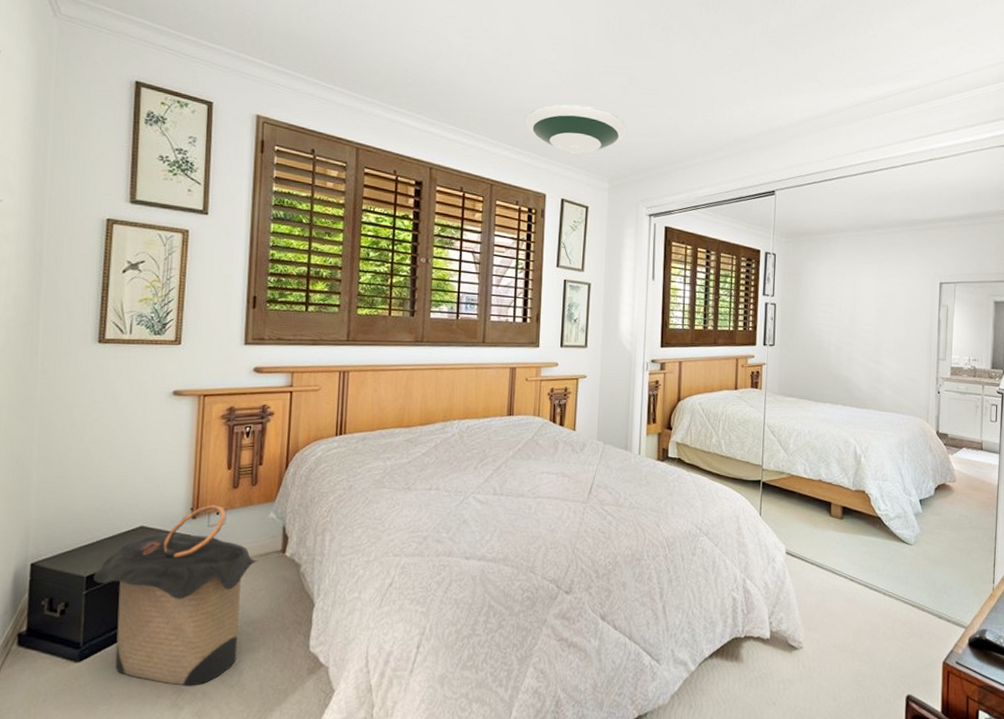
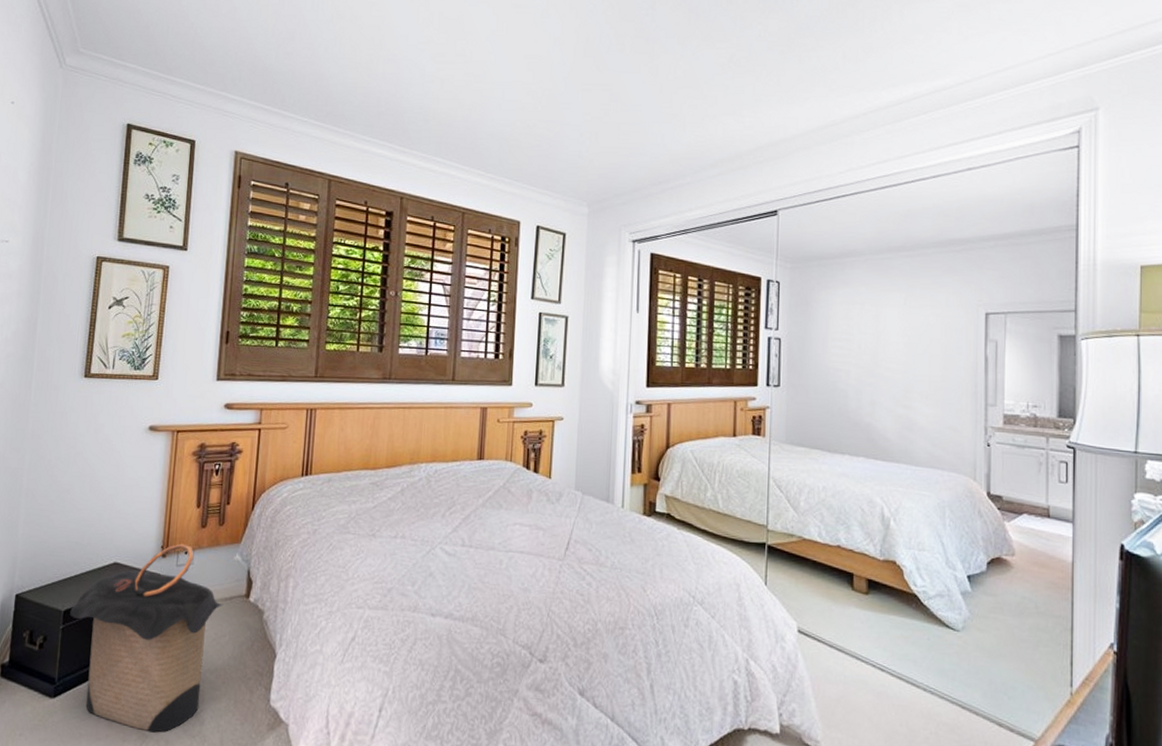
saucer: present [525,103,627,155] -> none [499,125,608,178]

